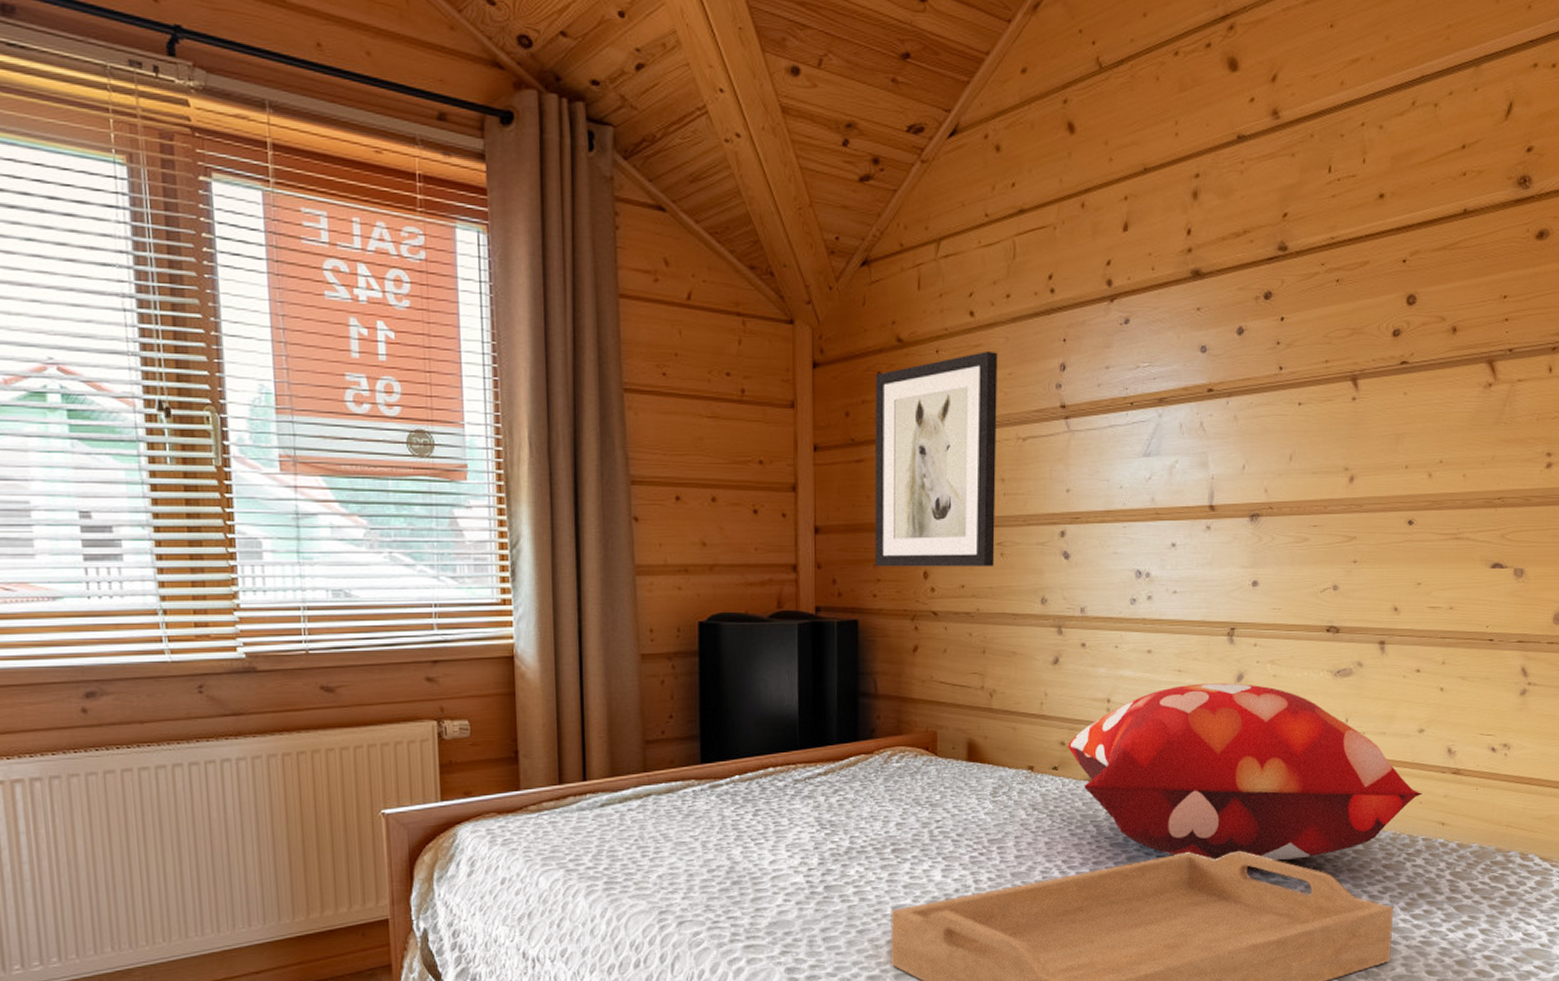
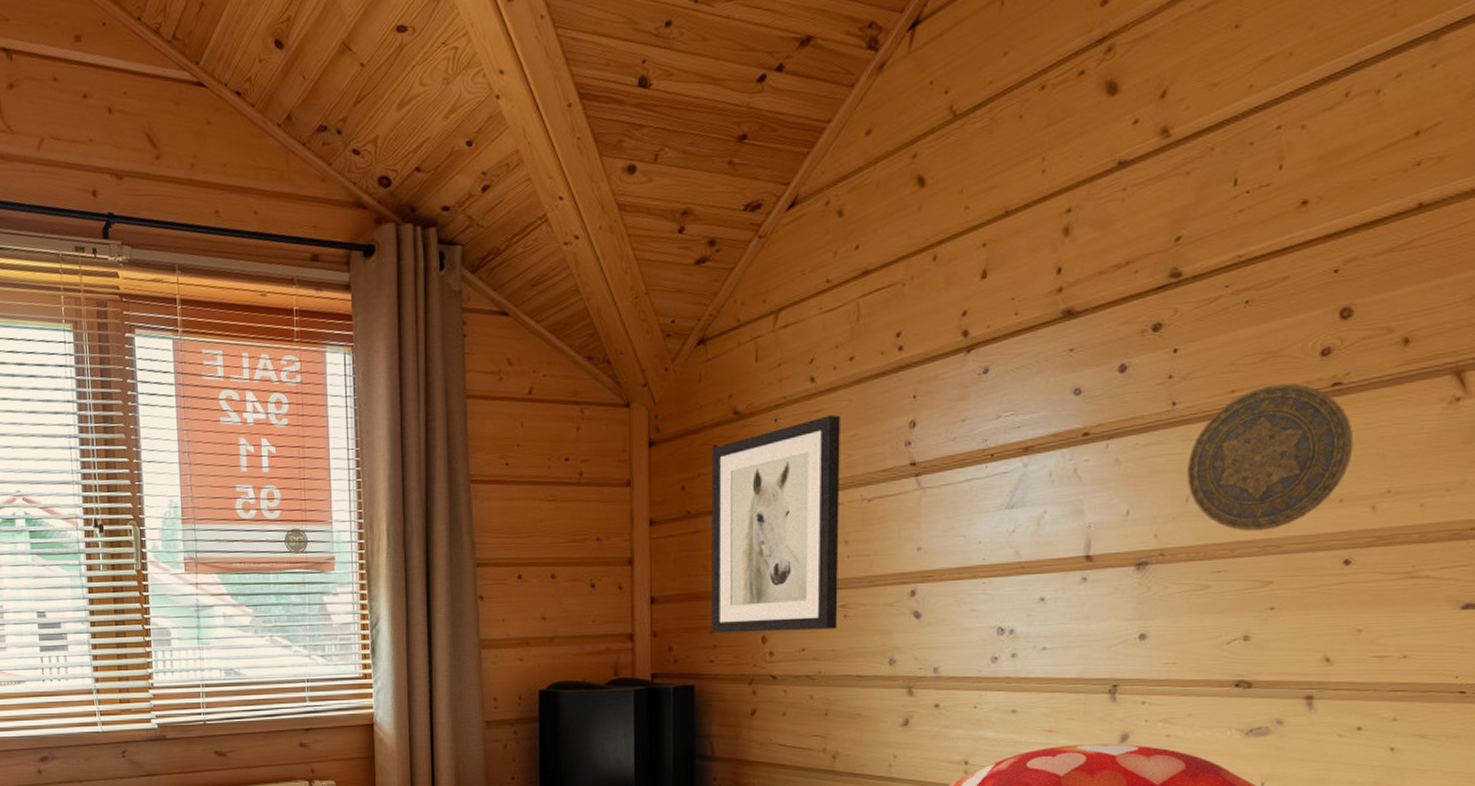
decorative plate: none [1290,358,1416,490] -> present [1187,383,1354,531]

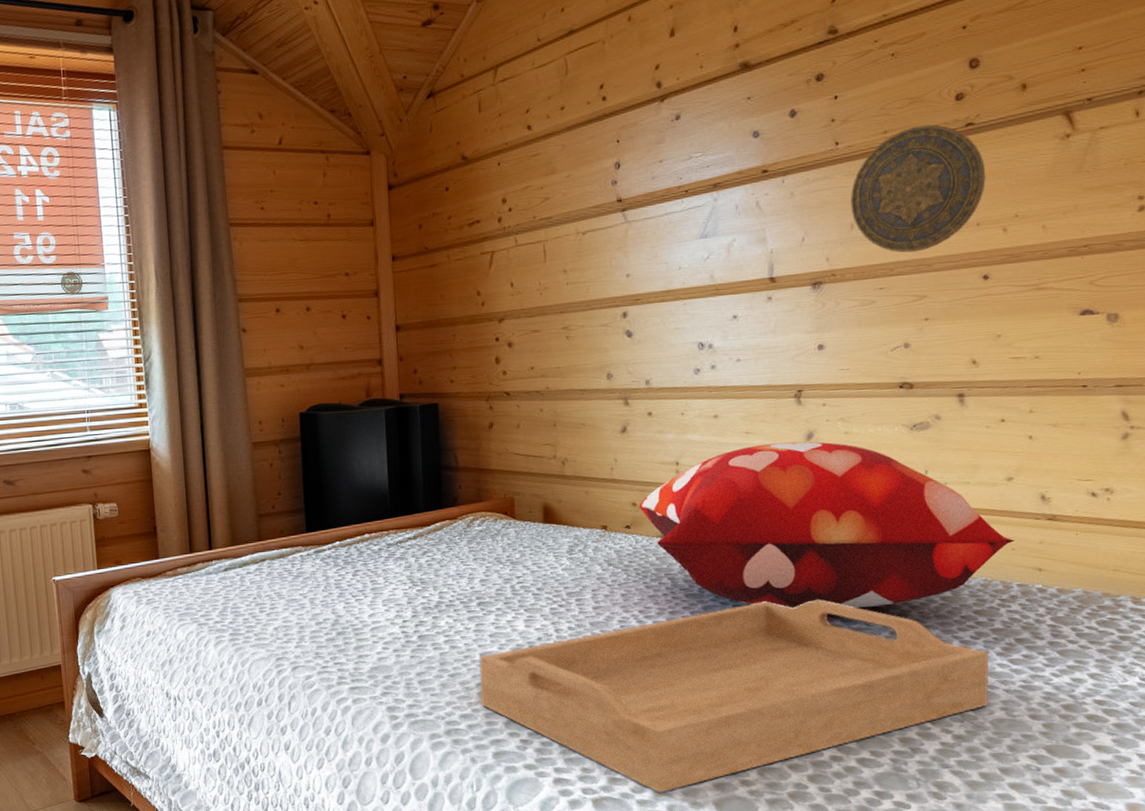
wall art: present [711,415,841,634] -> none [444,158,561,356]

